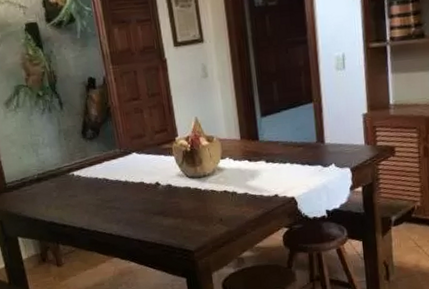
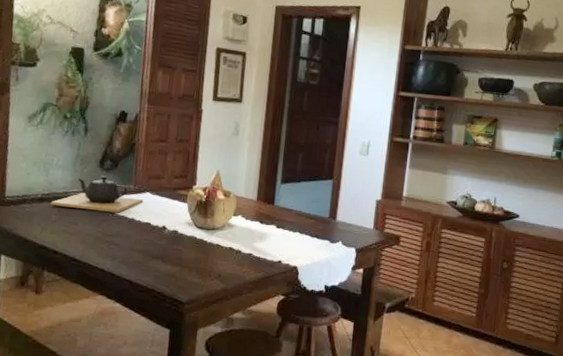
teapot: none [48,144,132,184] -> present [51,175,144,213]

